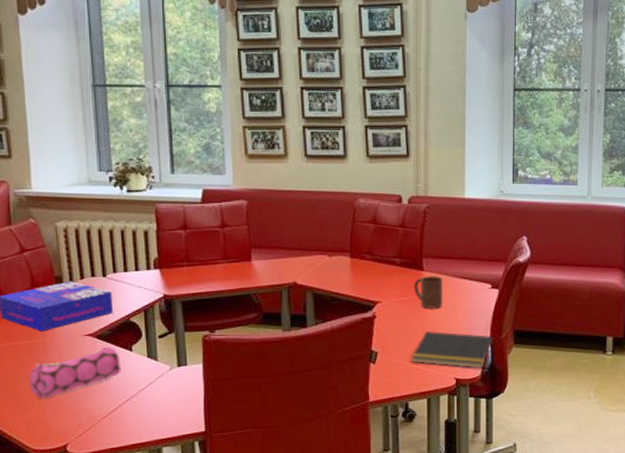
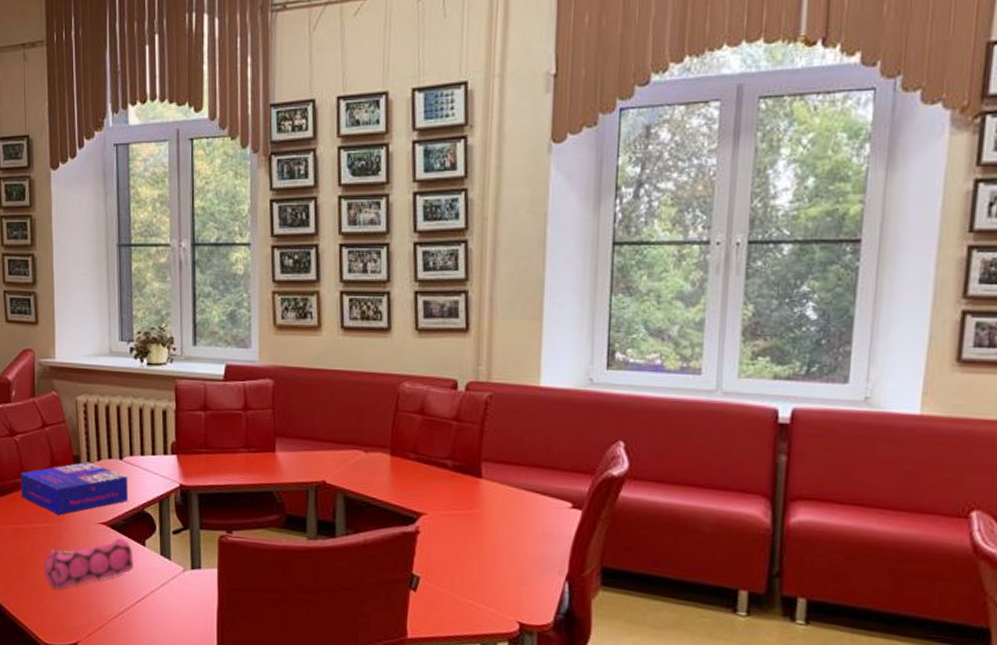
notepad: present [410,330,493,368] -> none [461,556,572,613]
cup: present [414,276,443,308] -> none [468,485,507,528]

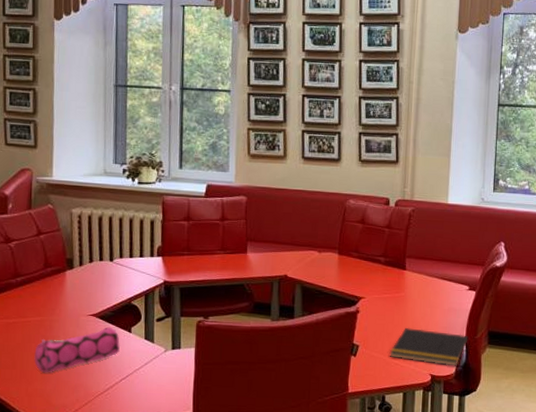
board game: present [21,462,128,515] -> none [13,264,117,310]
notepad: none [461,556,572,613] -> present [389,327,468,366]

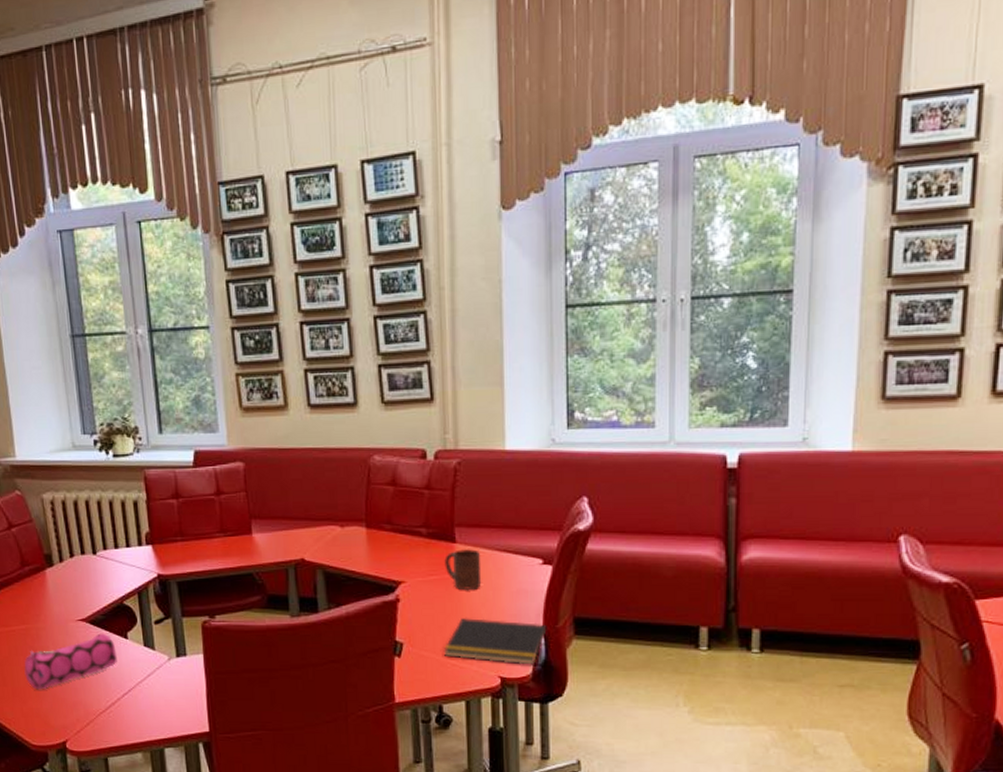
cup: none [396,275,424,306] -> present [444,549,482,590]

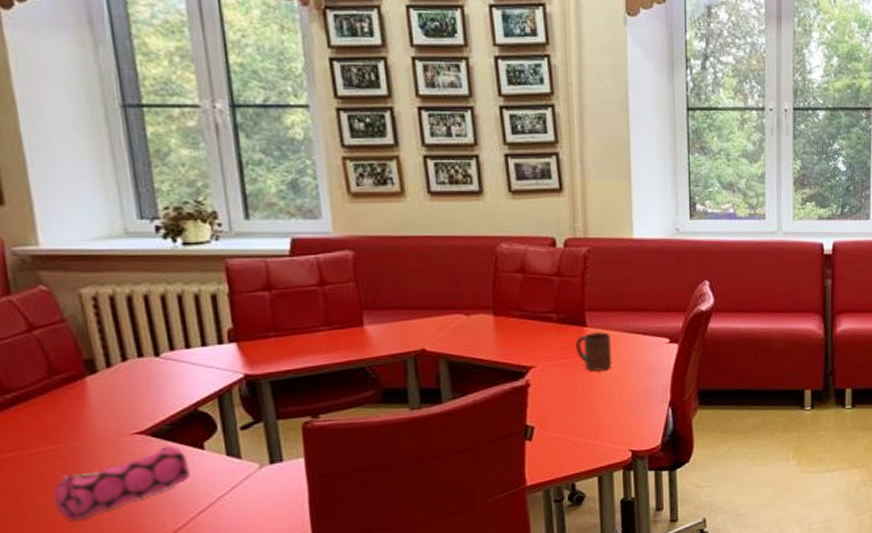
notepad: present [443,617,547,665] -> none [575,396,674,437]

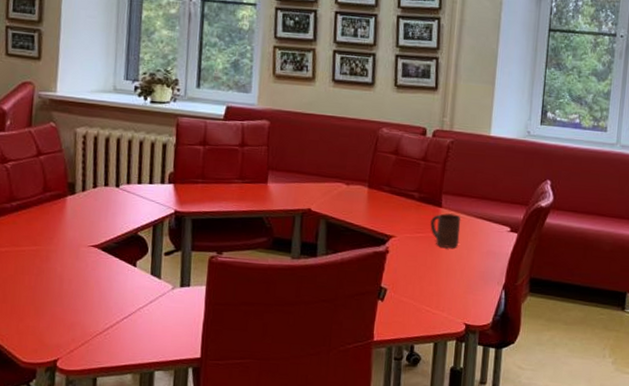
pencil case: present [53,445,190,521] -> none [27,259,123,309]

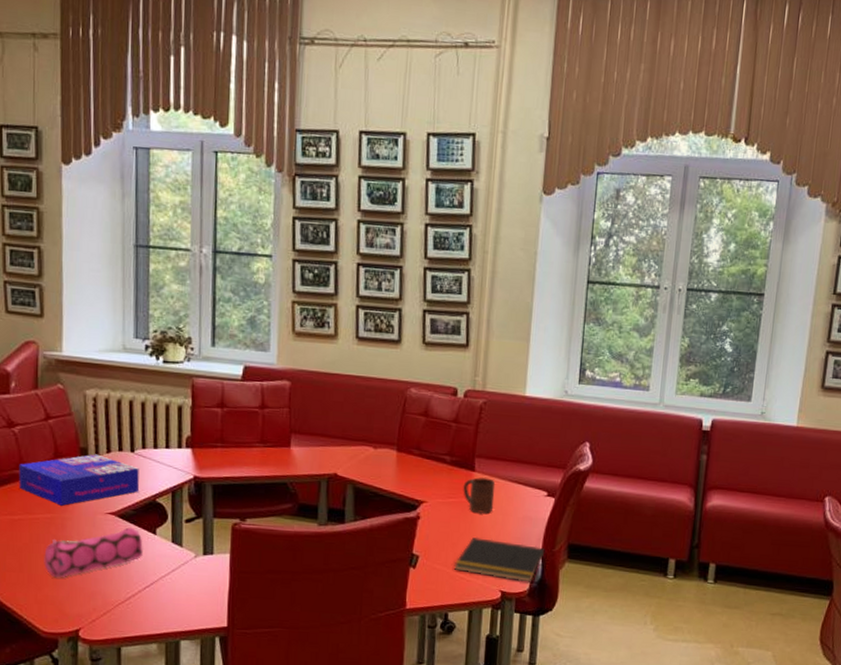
board game: none [7,189,123,239] -> present [19,454,139,506]
pencil case: none [27,259,123,309] -> present [44,527,143,578]
notepad: none [420,270,508,316] -> present [453,536,545,582]

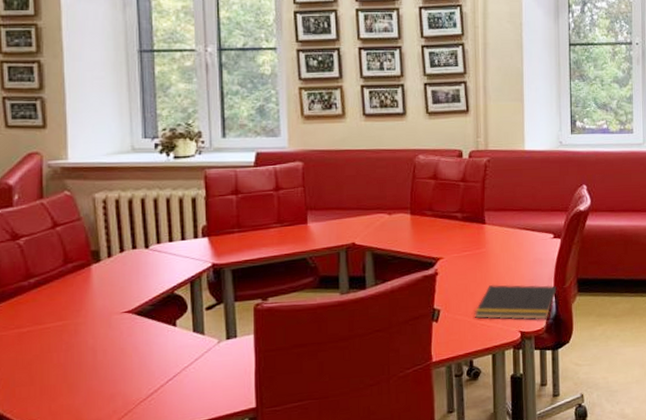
board game: present [19,454,139,506] -> none [26,255,155,311]
pencil case: present [44,527,143,578] -> none [57,323,163,386]
cup: present [463,477,496,513] -> none [476,229,506,262]

